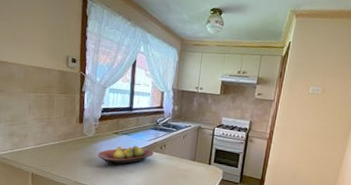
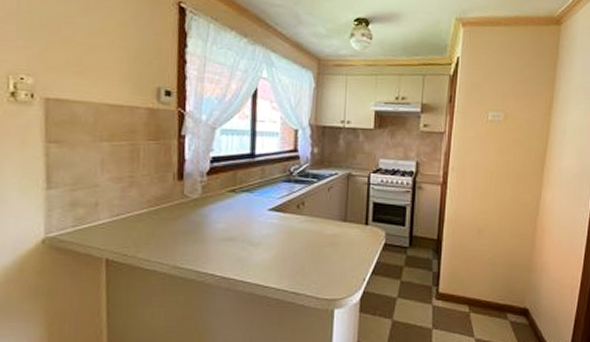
fruit bowl: present [97,145,154,166] -> none [206,206,288,237]

